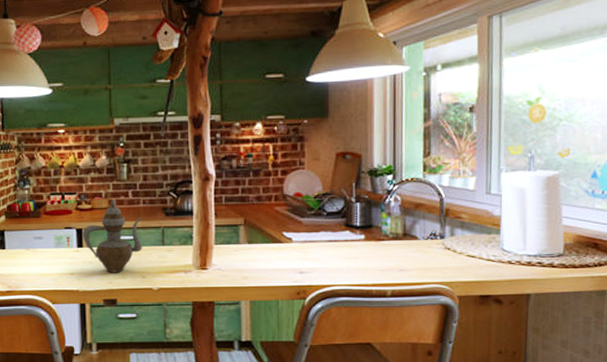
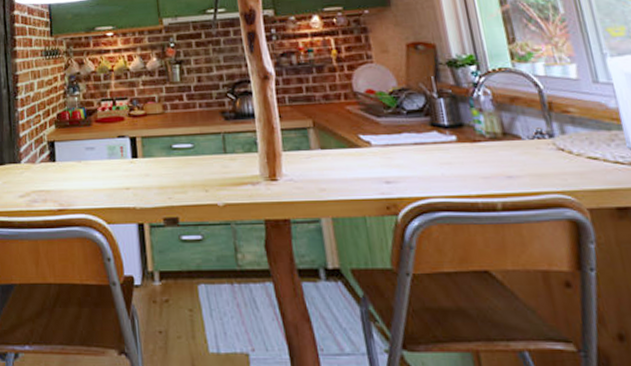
teapot: present [82,198,142,273] -> none [136,102,202,187]

